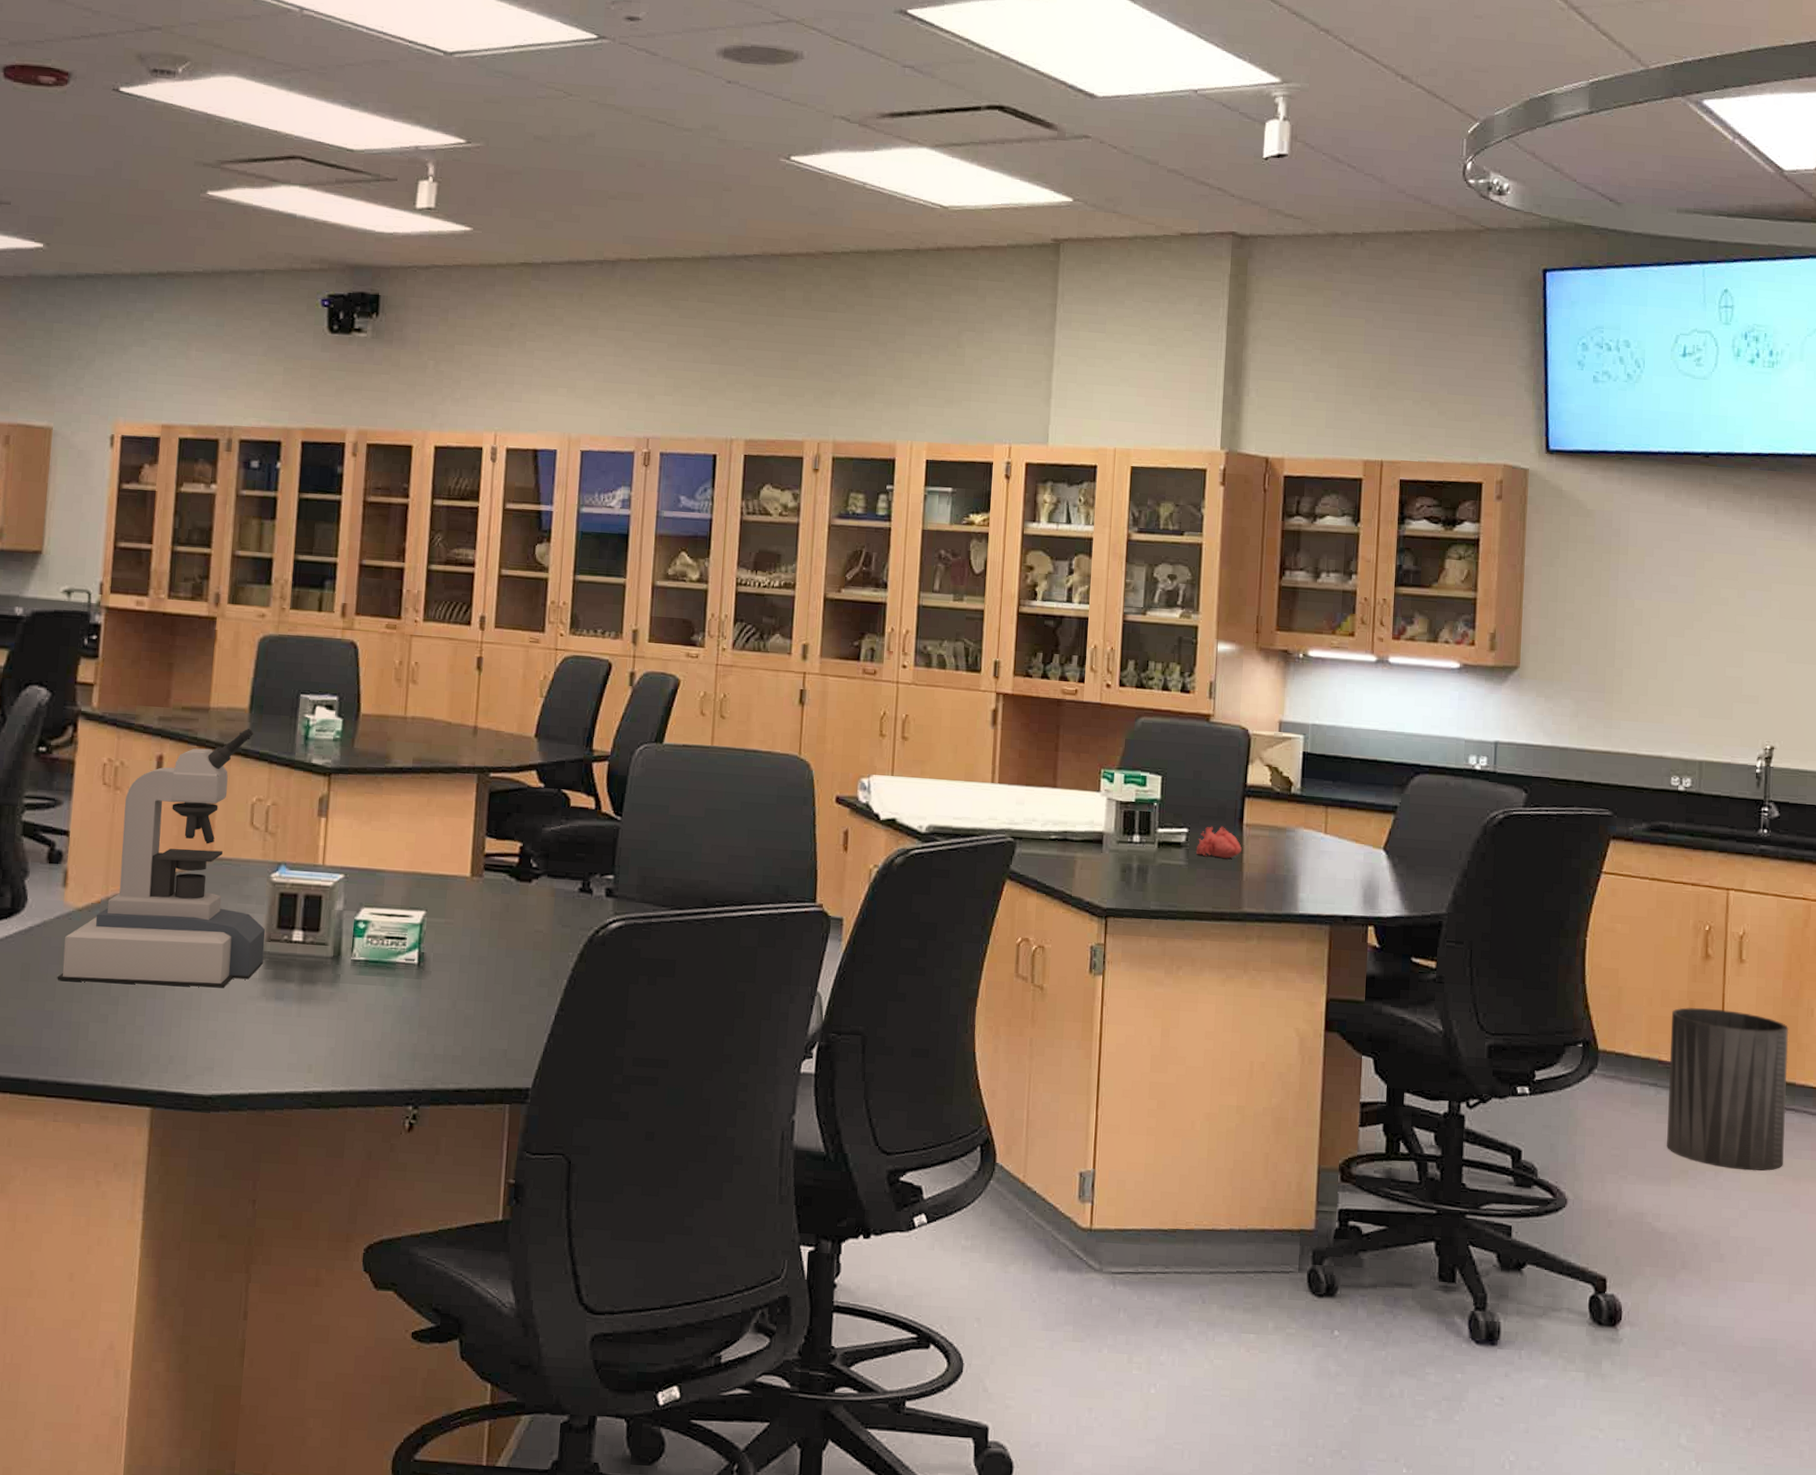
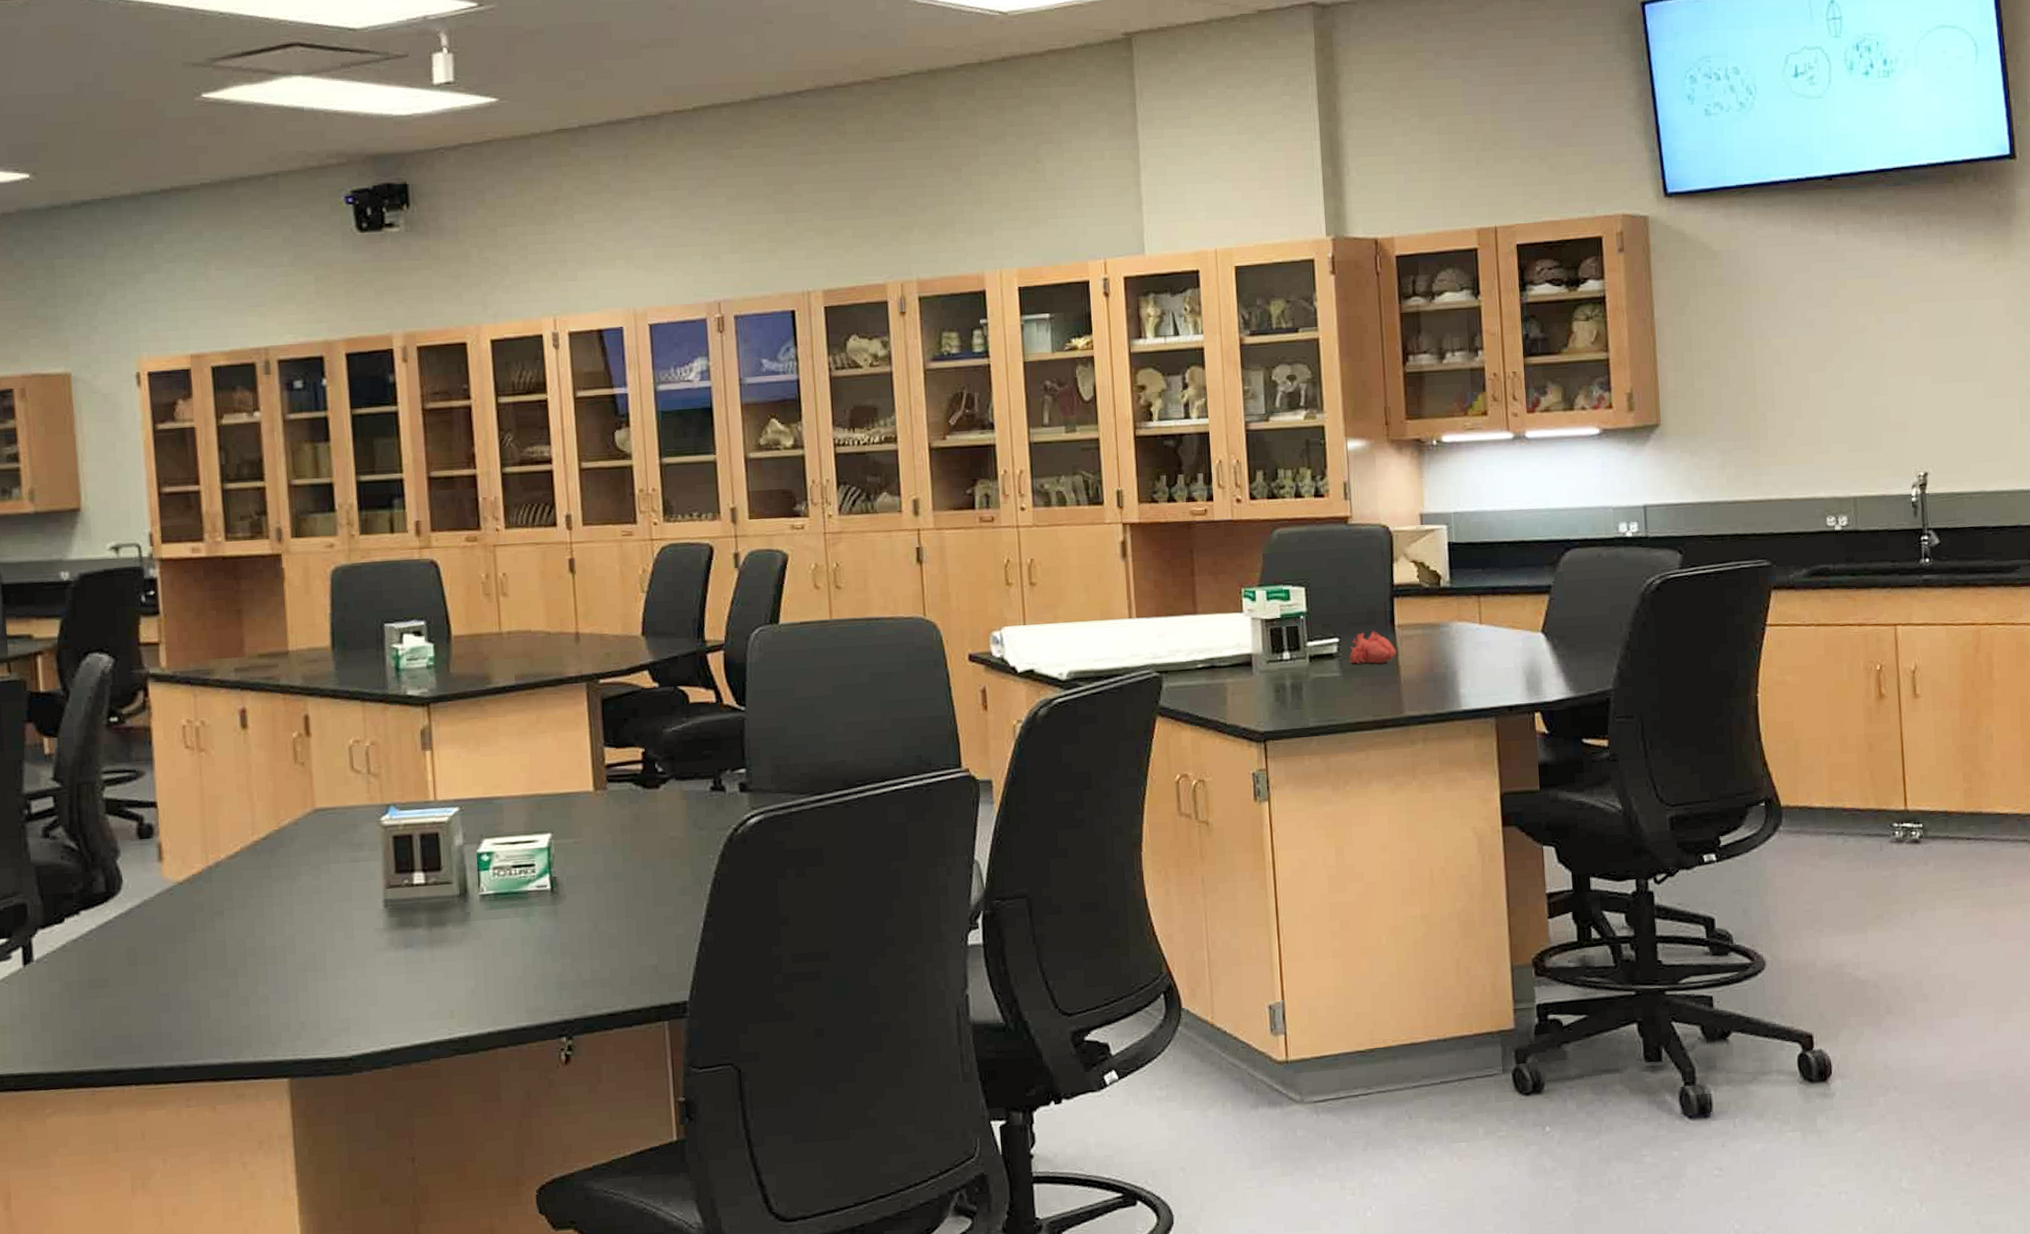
microscope: present [57,728,266,988] -> none [167,667,386,961]
trash can: present [1667,1007,1789,1171] -> none [1851,747,1977,907]

